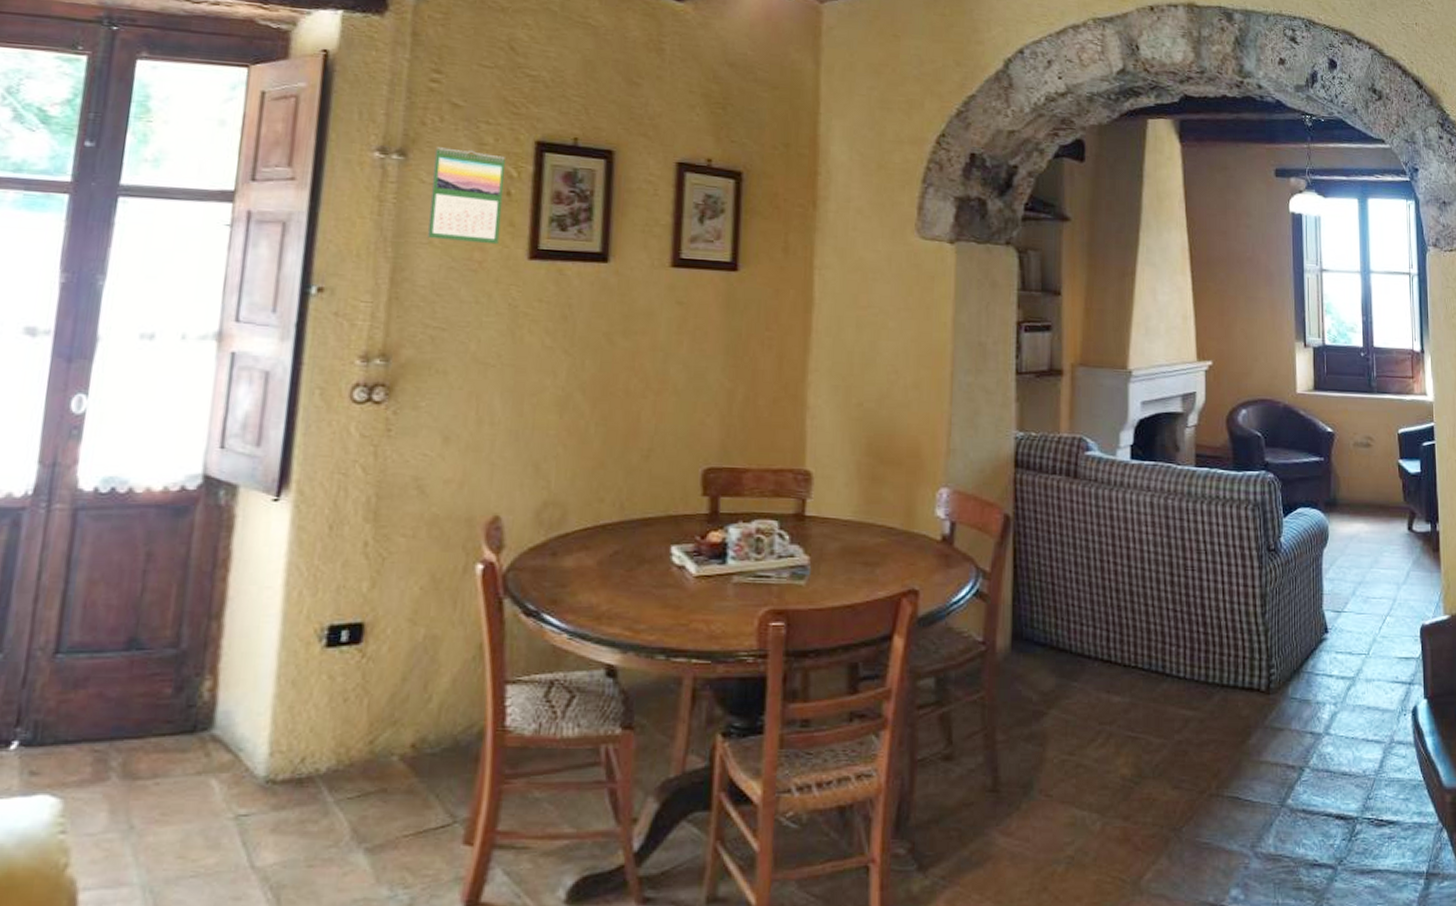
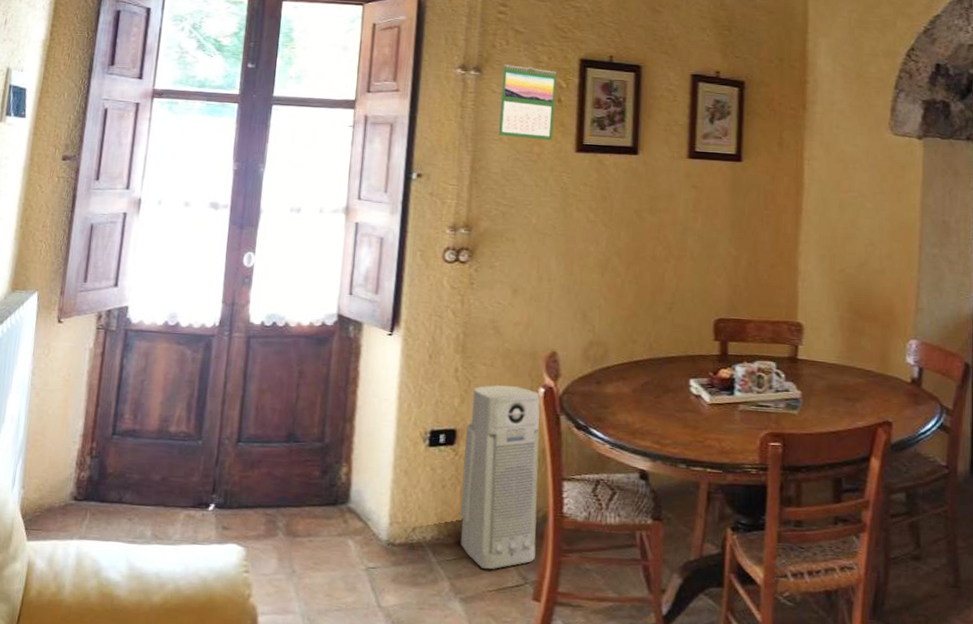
air purifier: none [366,561,478,806] -> present [460,384,541,569]

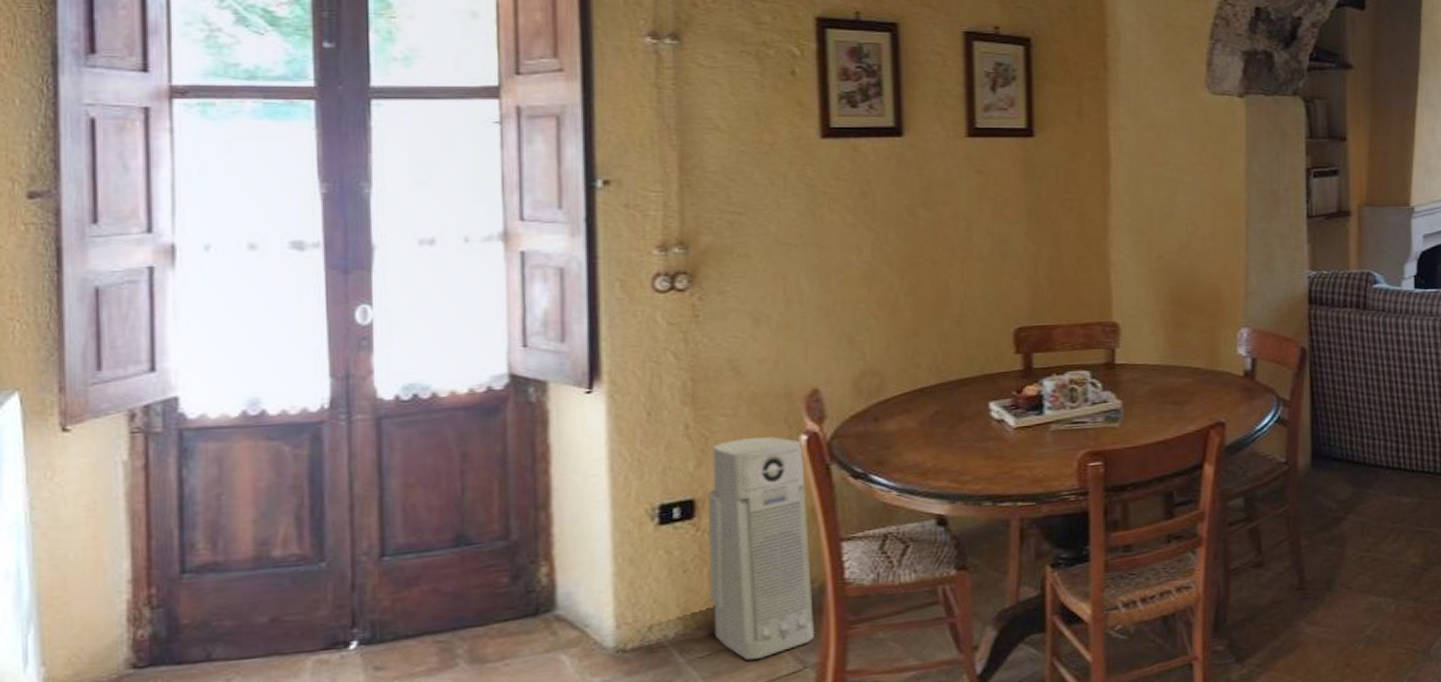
calendar: present [499,64,557,141] -> none [710,29,788,126]

